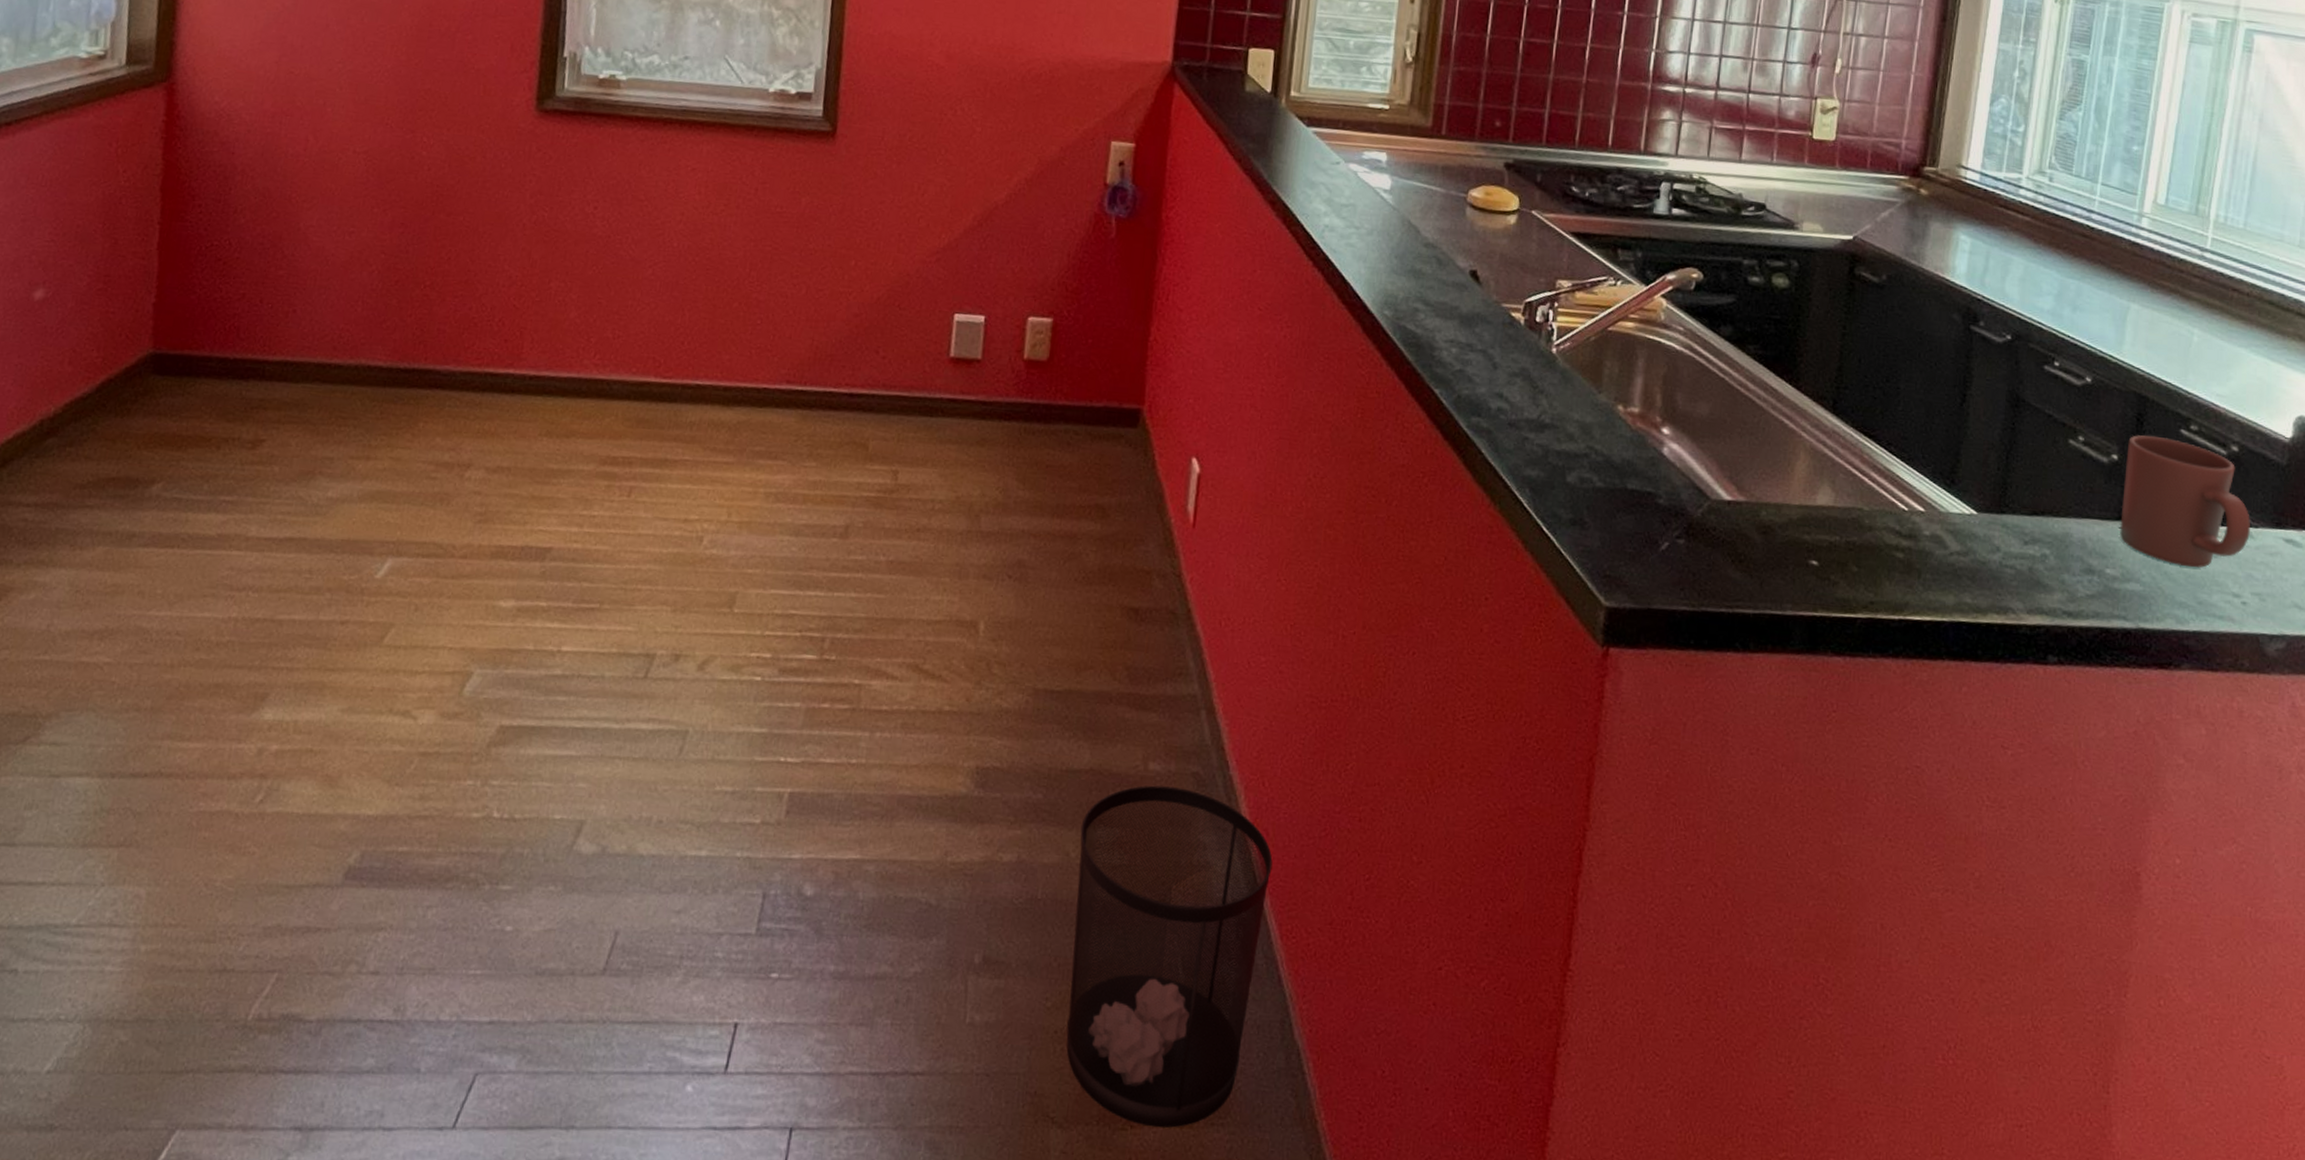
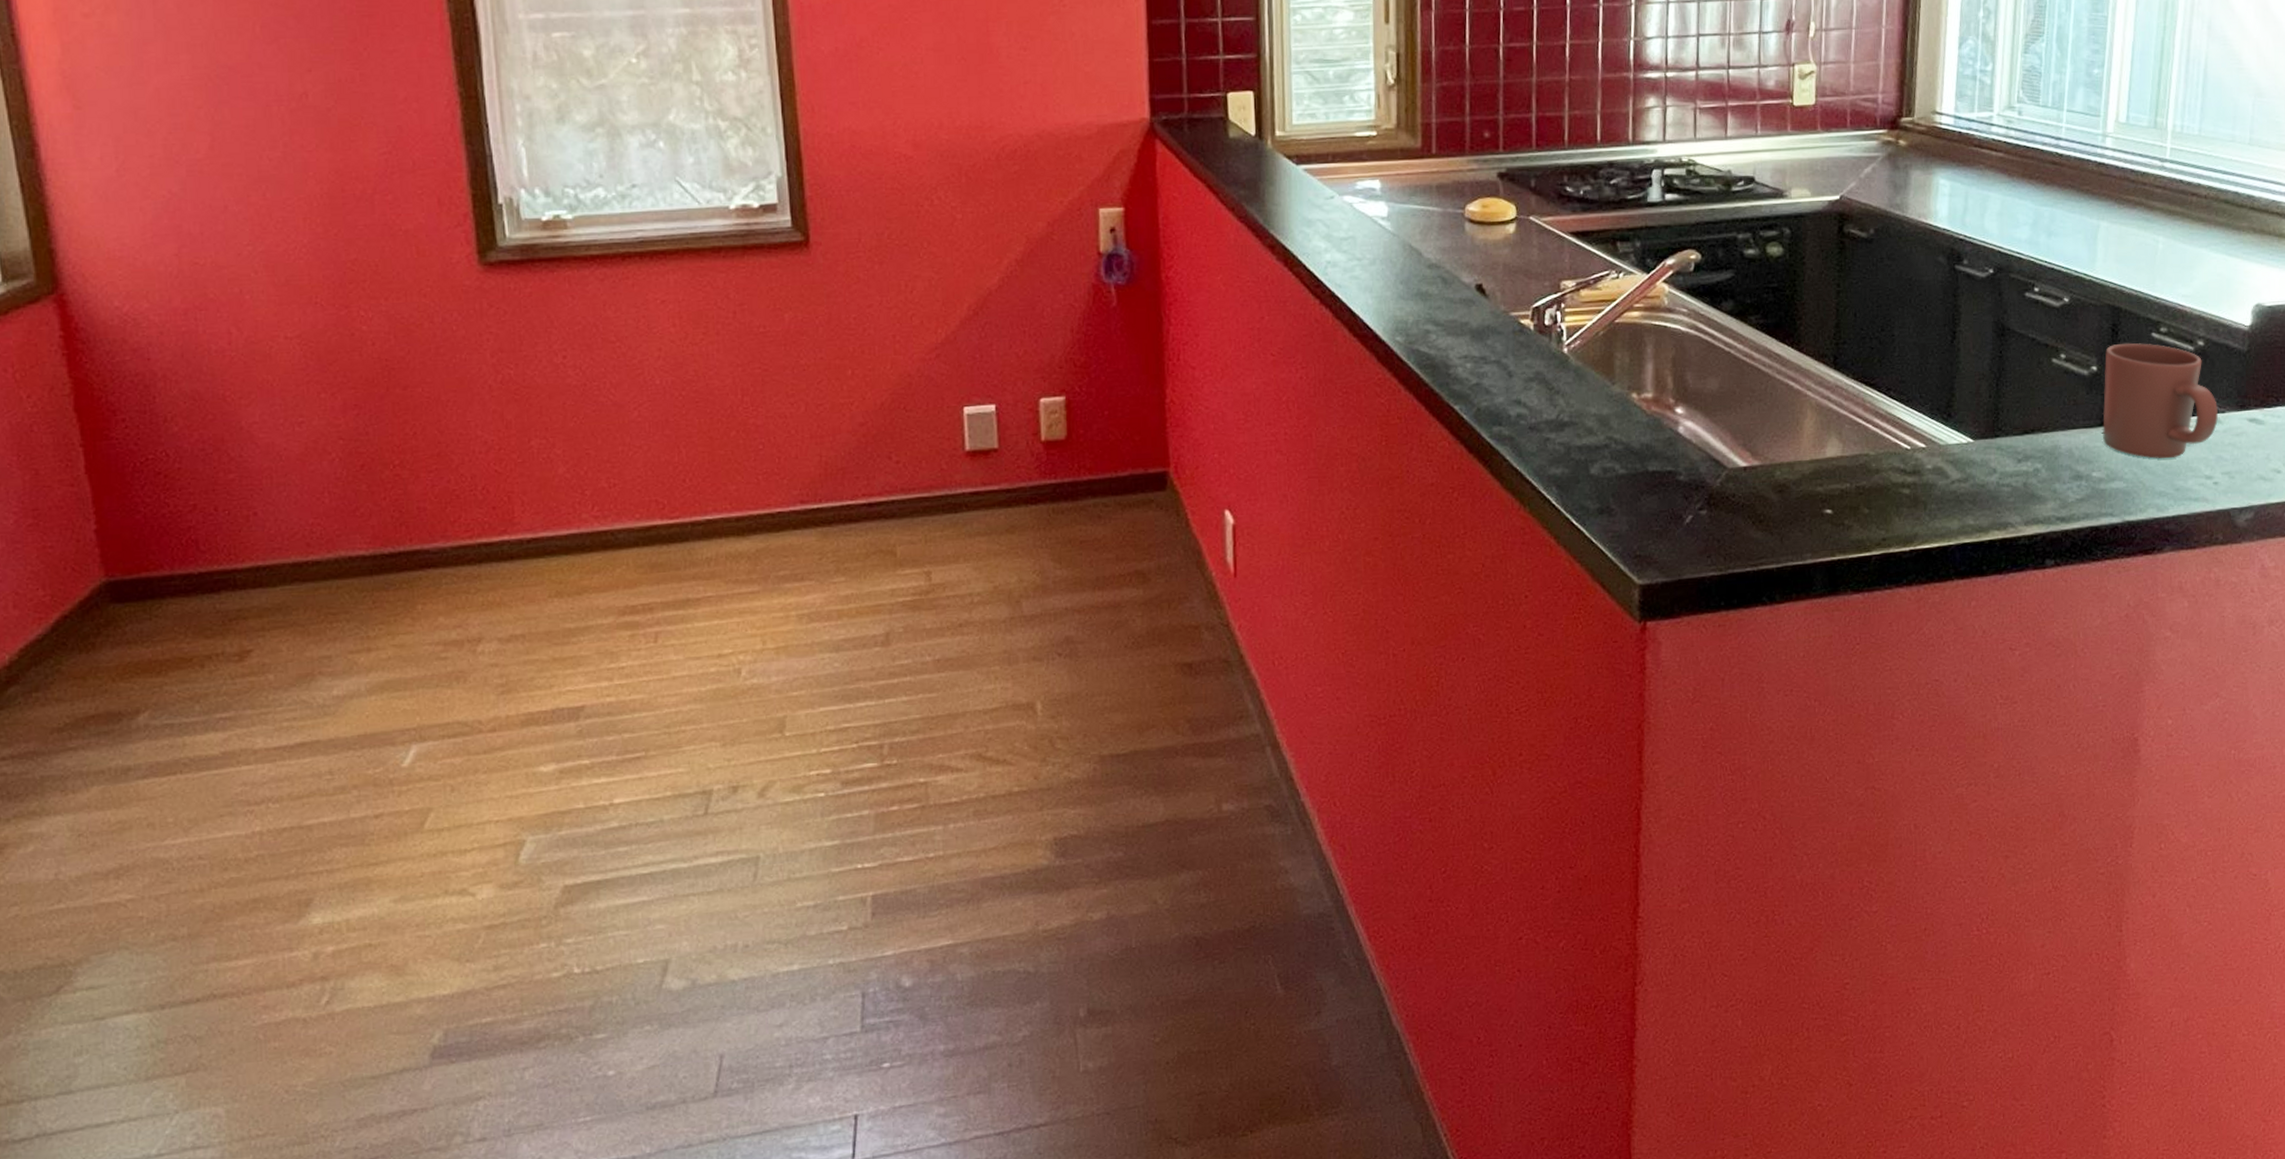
waste bin: present [1066,785,1273,1128] -> none [1164,822,1353,1129]

